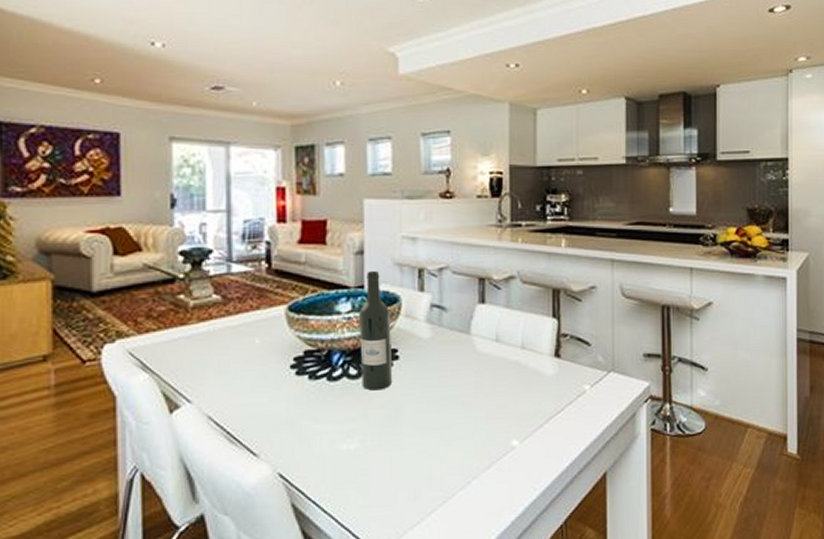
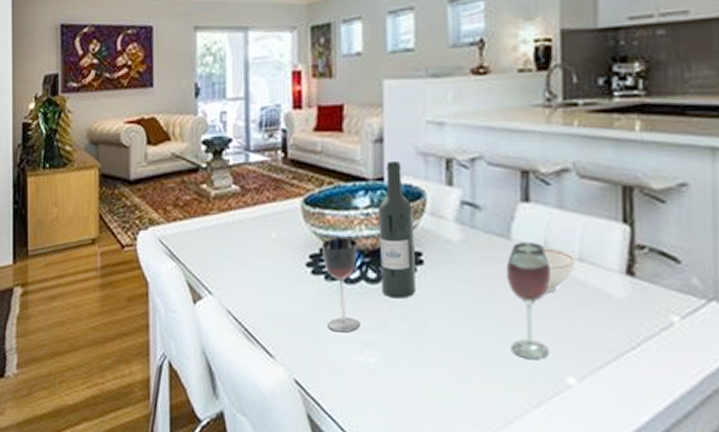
wineglass: none [306,340,342,426] -> present [322,238,360,333]
wineglass: none [467,336,502,429] -> present [507,242,552,359]
bowl: none [494,338,520,375] -> present [542,246,577,293]

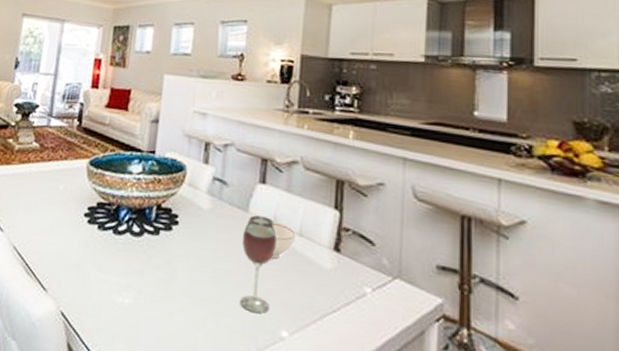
wineglass: present [322,238,360,333] -> none [95,195,128,276]
wine bottle: present [379,162,417,299] -> none [142,139,176,252]

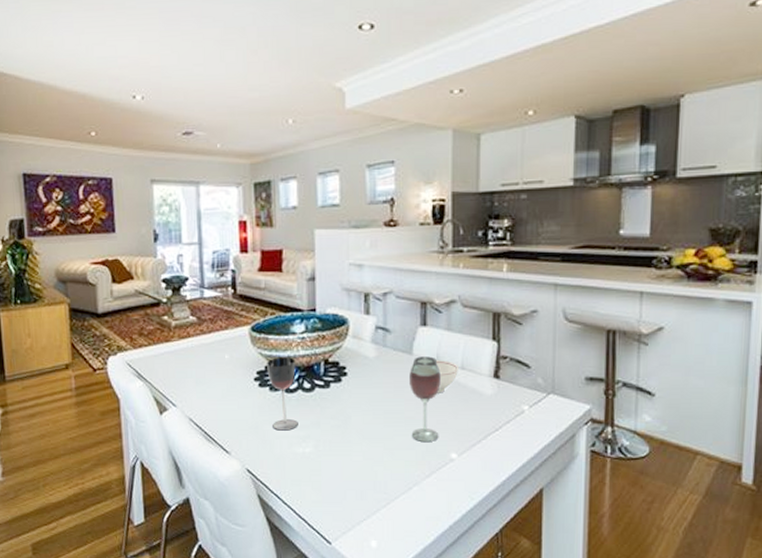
wineglass: none [95,195,128,276] -> present [267,357,298,431]

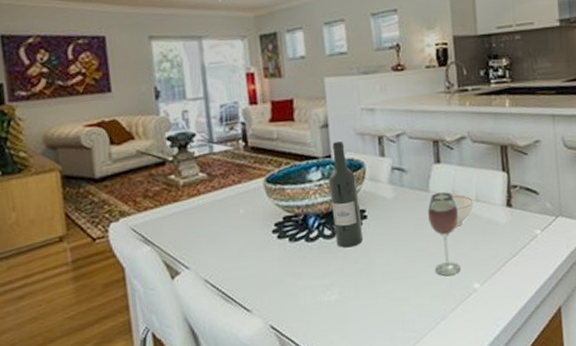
wineglass: present [267,357,298,431] -> none [284,206,322,282]
wine bottle: none [312,296,342,403] -> present [329,142,364,248]

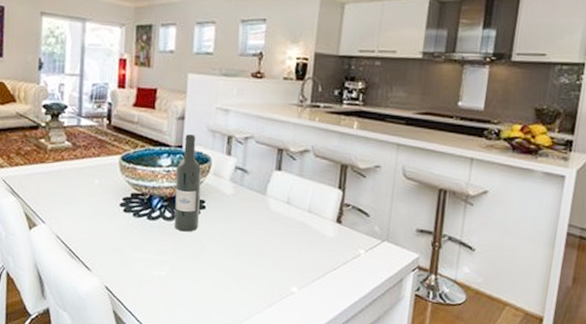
wineglass: present [428,192,460,276] -> none [259,197,291,275]
bowl: present [451,194,475,227] -> none [285,201,307,232]

